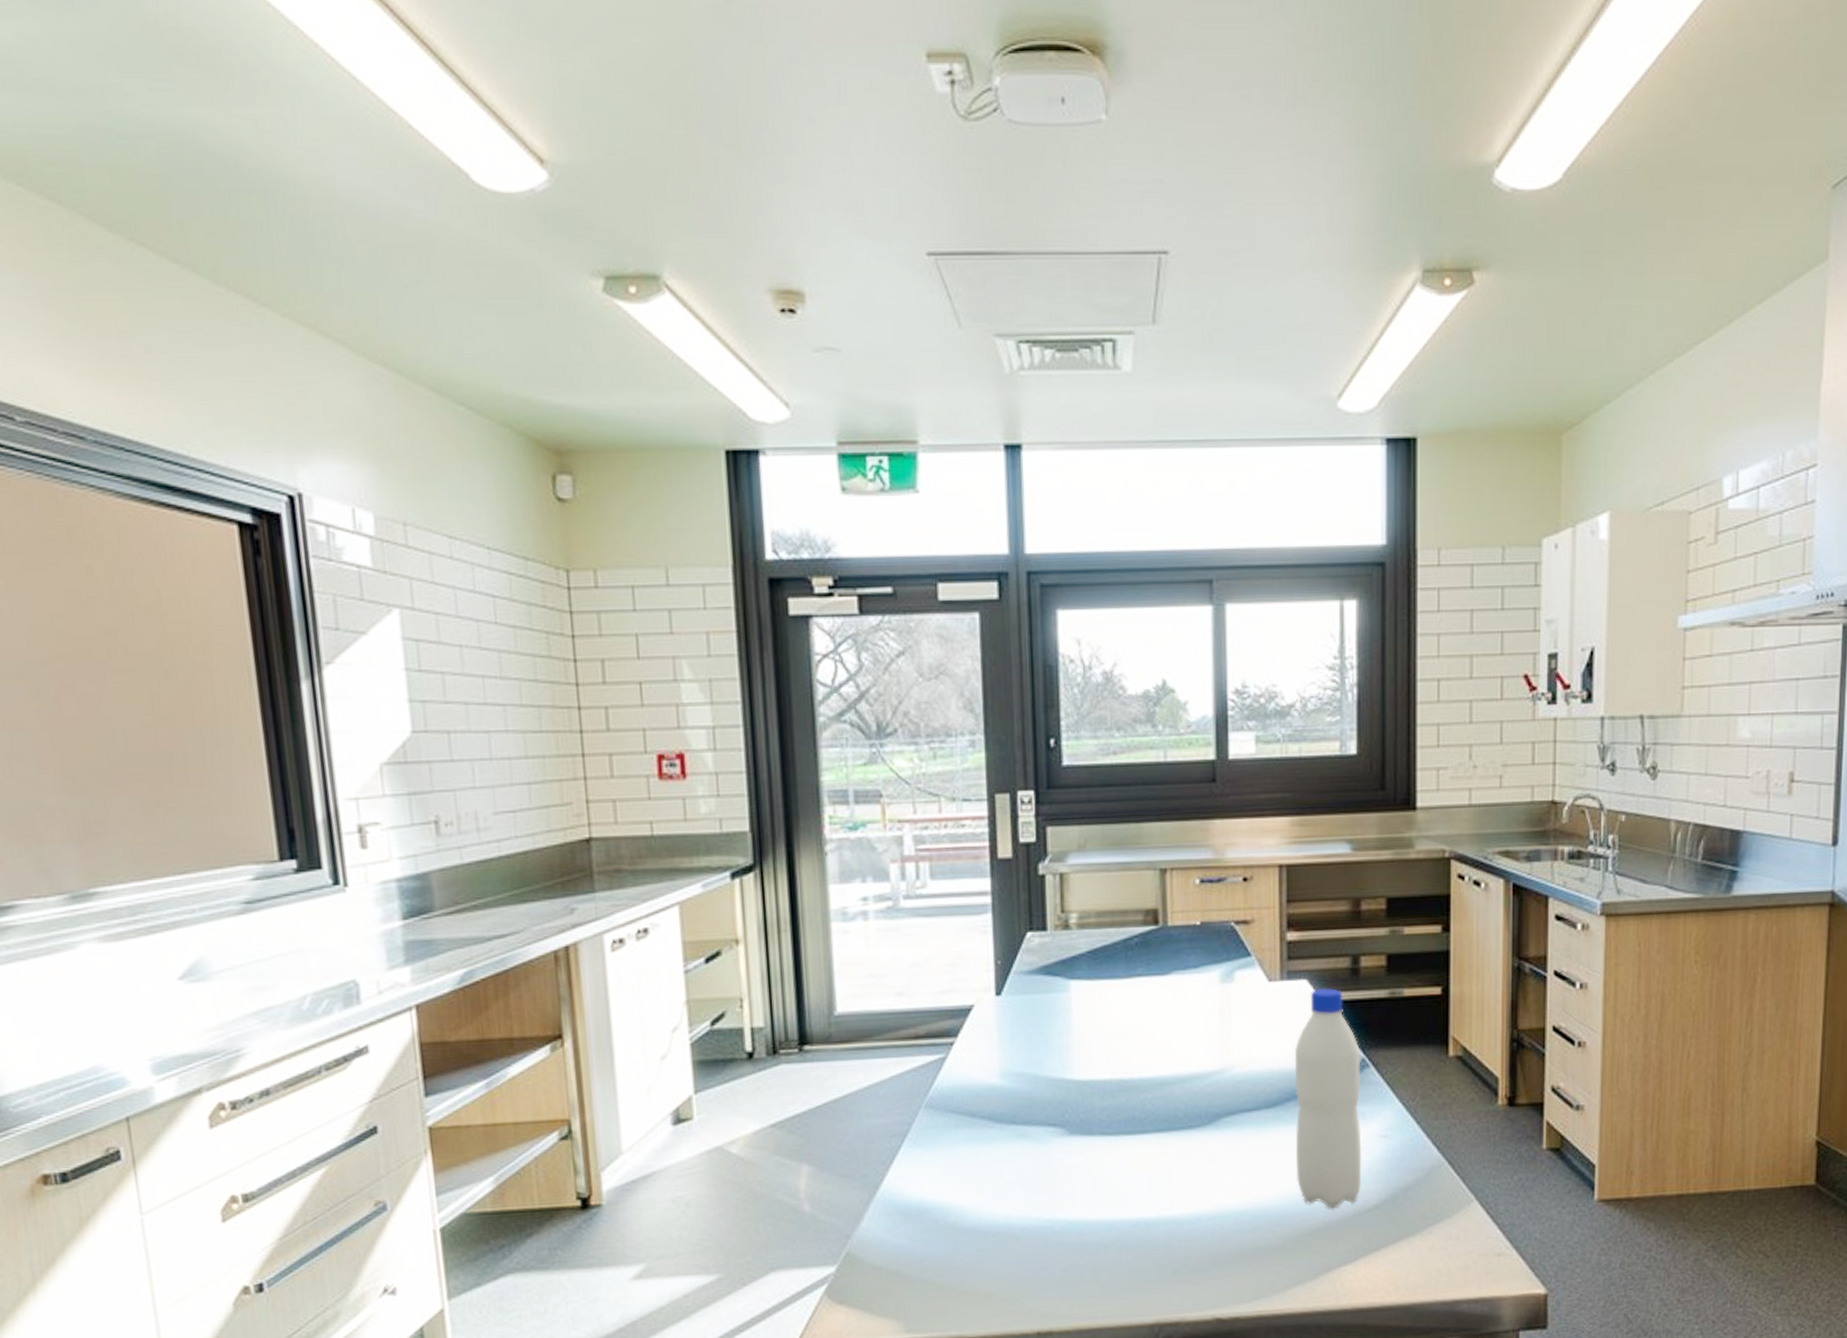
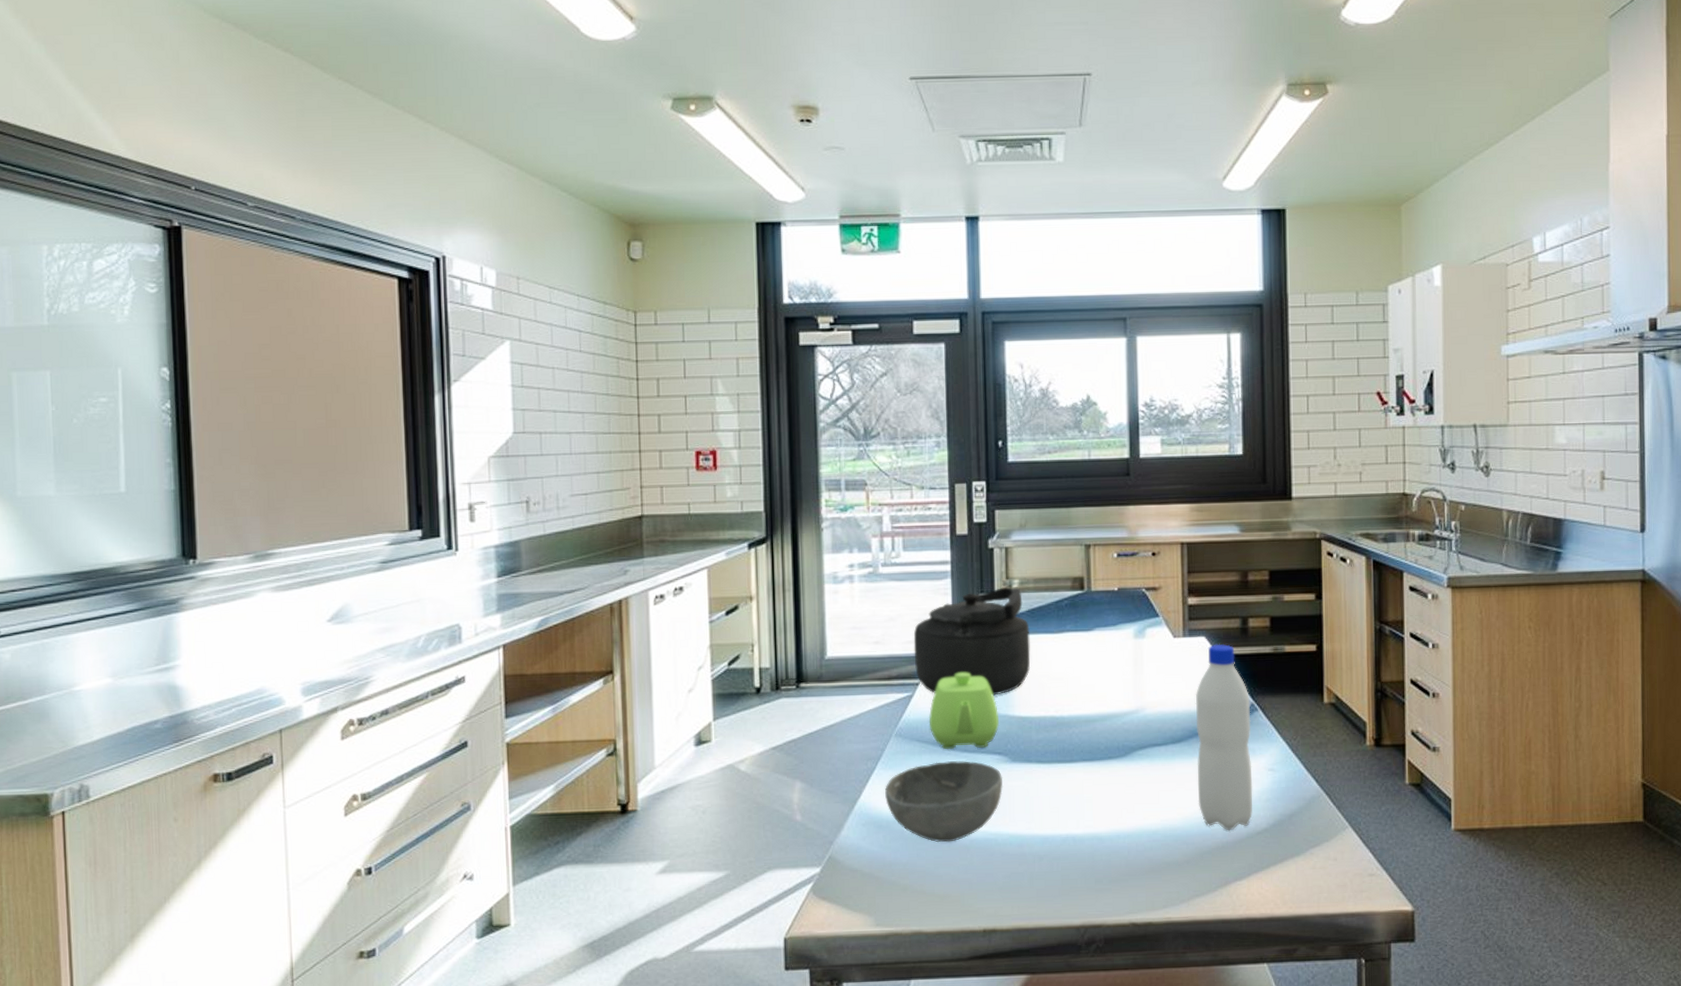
bowl: none [914,1135,1060,1233] -> present [885,761,1004,843]
kettle: none [945,922,1093,1056] -> present [913,587,1031,696]
teapot: none [966,1028,1055,1121] -> present [928,672,1000,749]

